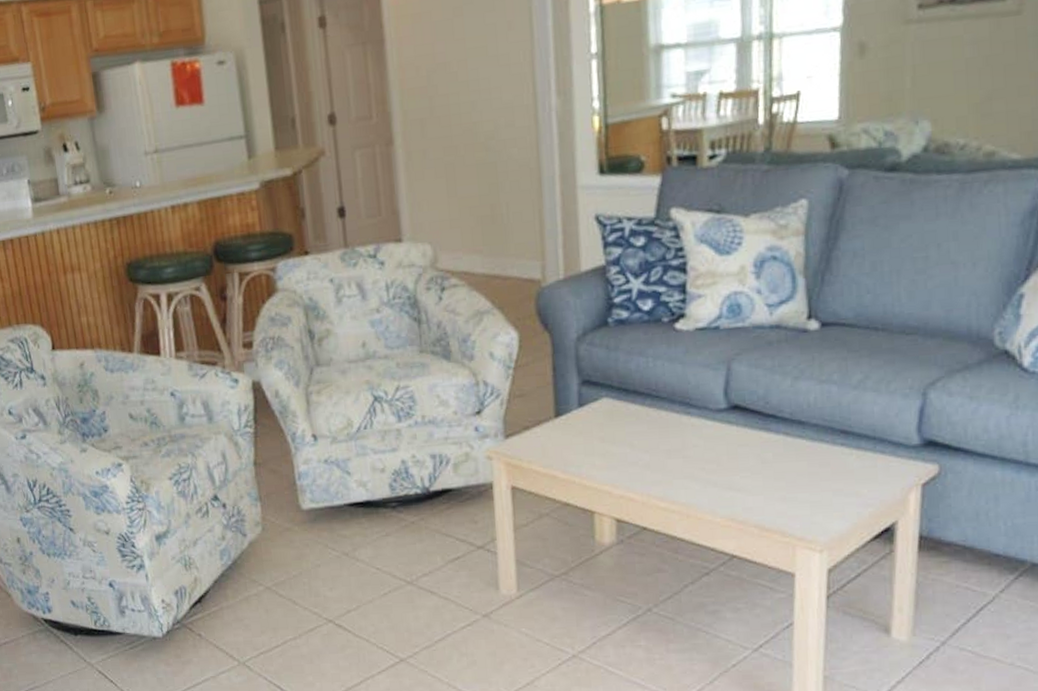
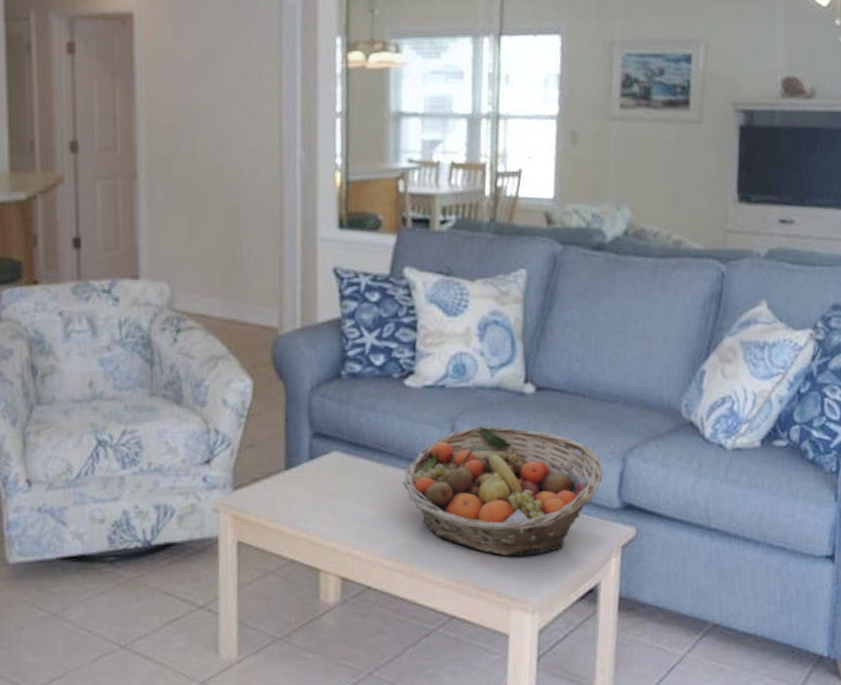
fruit basket: none [676,365,900,497] -> present [402,426,603,557]

